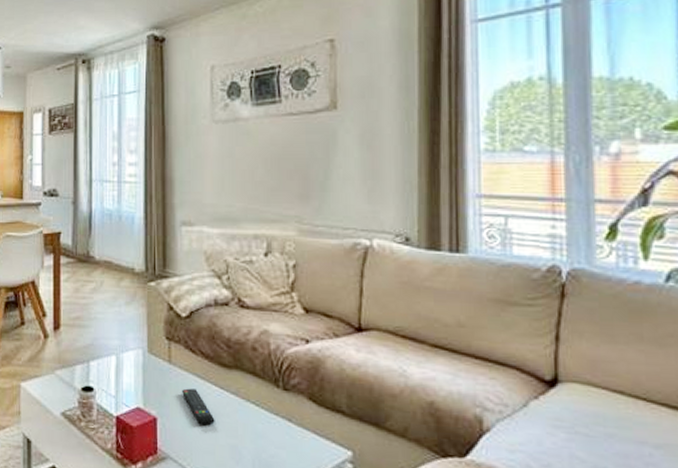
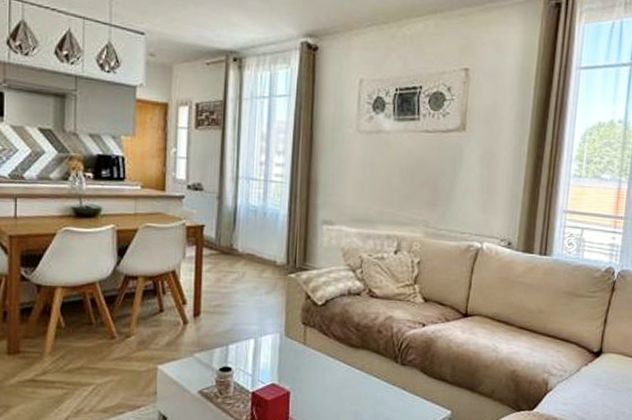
remote control: present [182,388,215,426] -> none [314,366,342,396]

